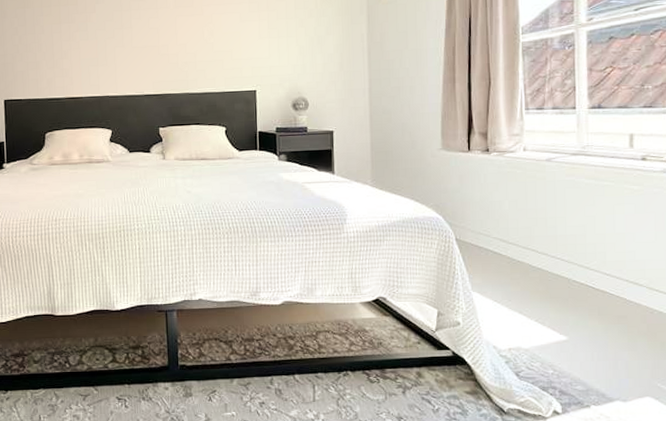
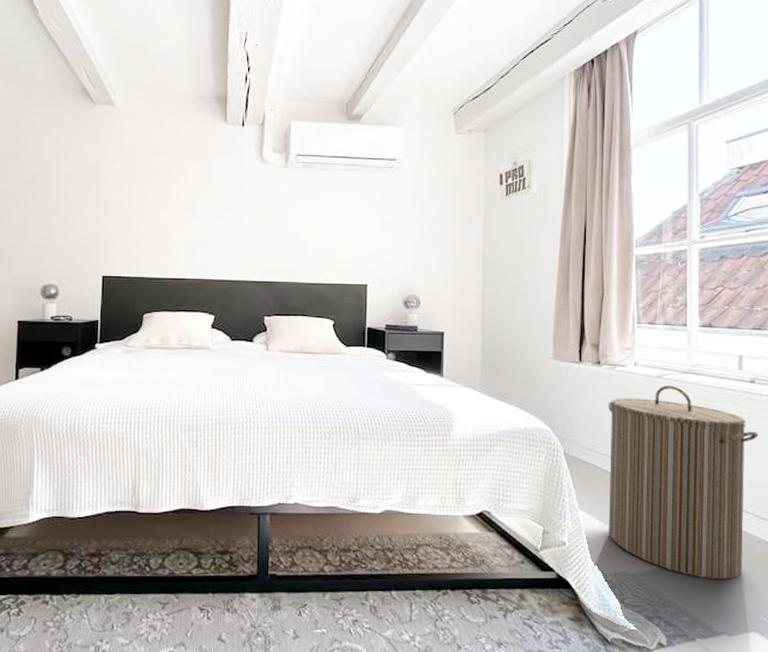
laundry hamper: none [498,168,651,350] -> present [608,386,758,580]

